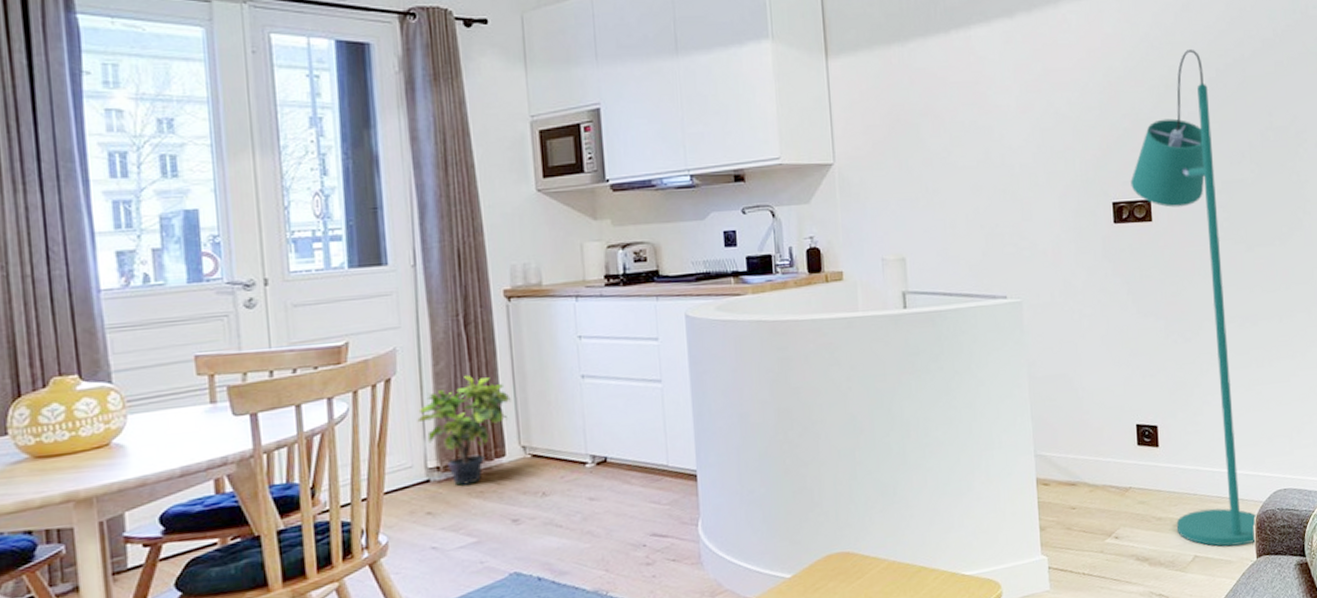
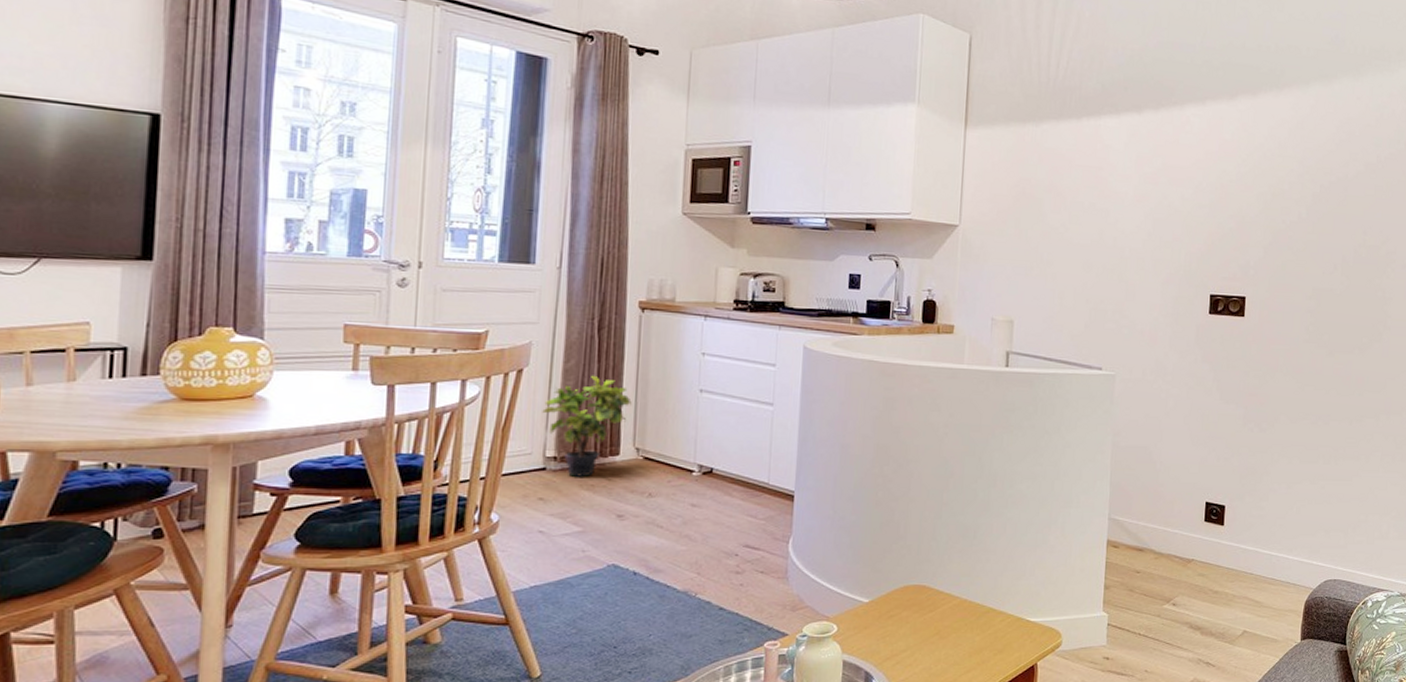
floor lamp: present [1130,50,1257,546] -> none [1229,164,1311,626]

